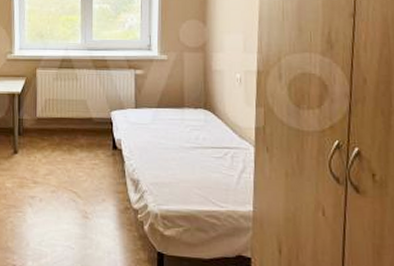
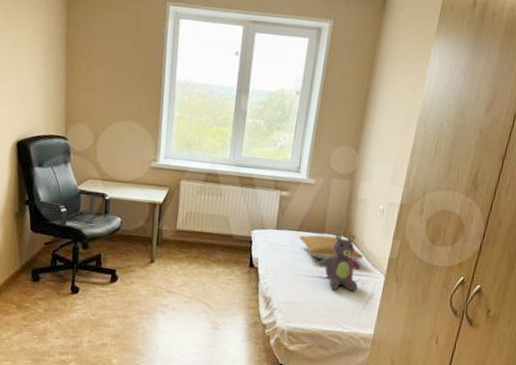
pillow: none [159,110,229,135] -> present [299,235,364,260]
stuffed bear: none [183,106,228,167] -> present [318,234,361,292]

